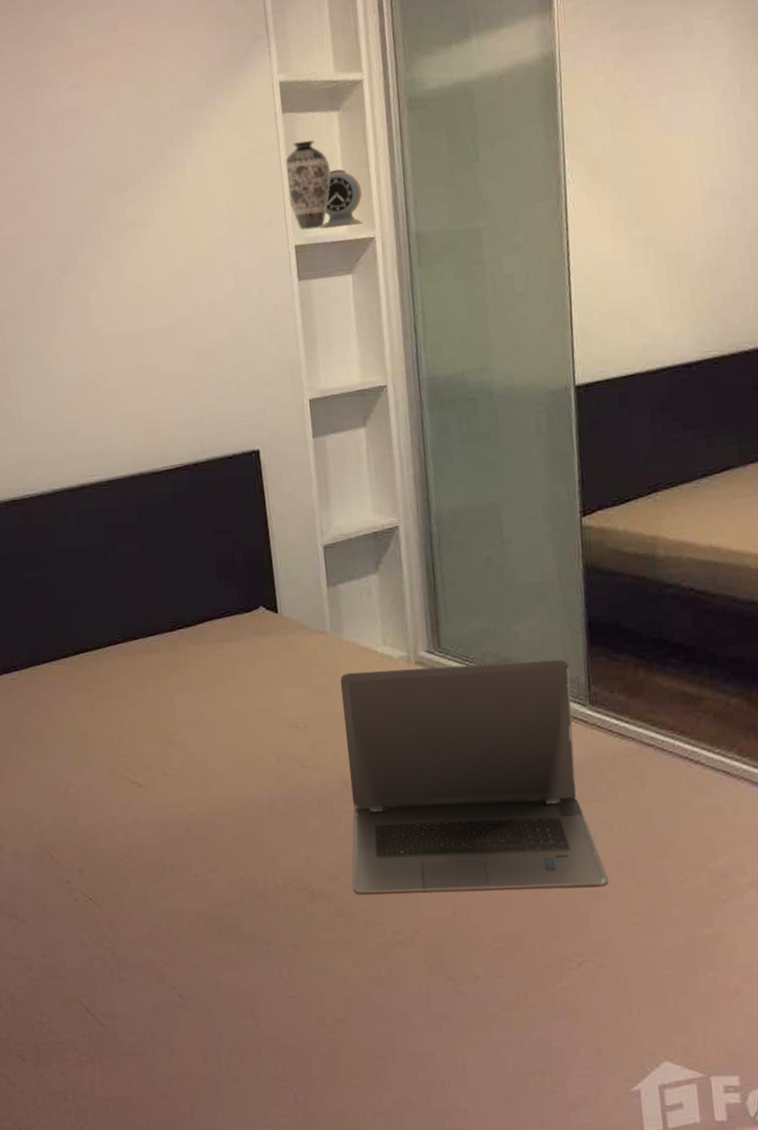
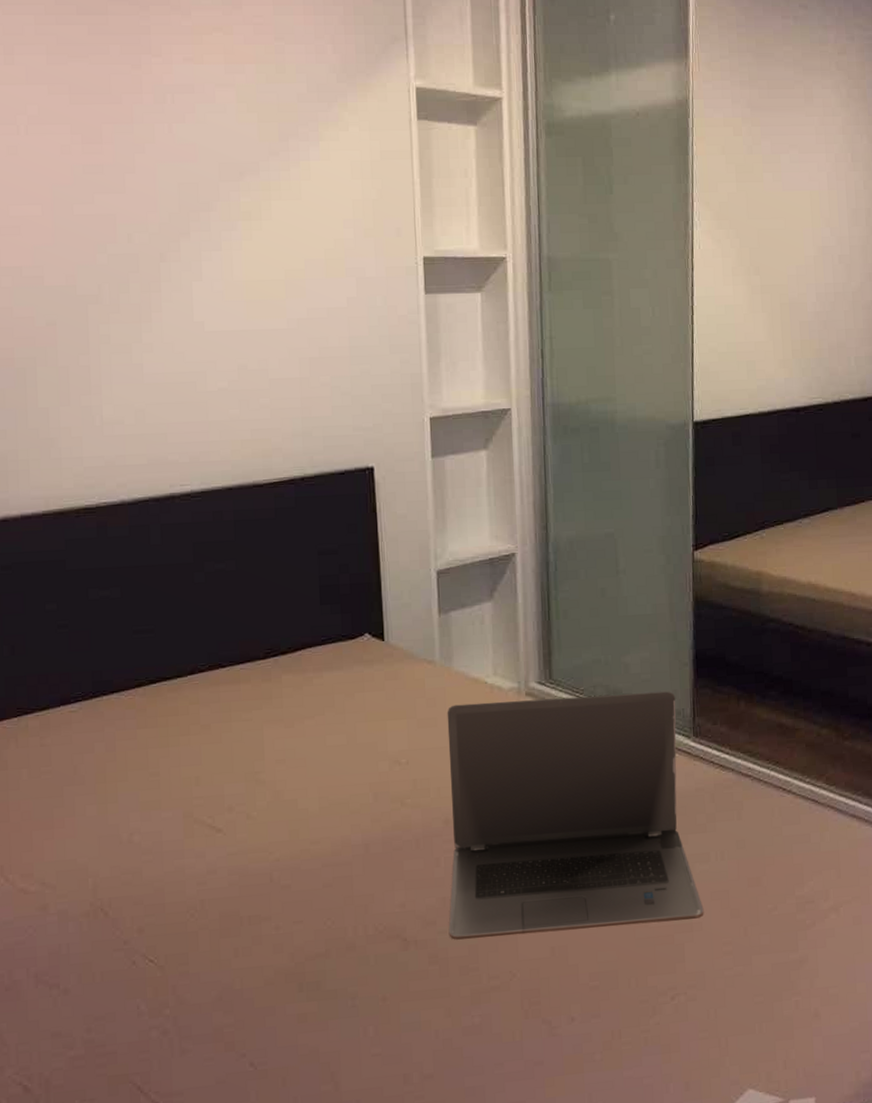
decorative vase: present [284,140,331,231] -> none [417,151,465,242]
alarm clock: present [319,169,363,229] -> none [450,184,496,243]

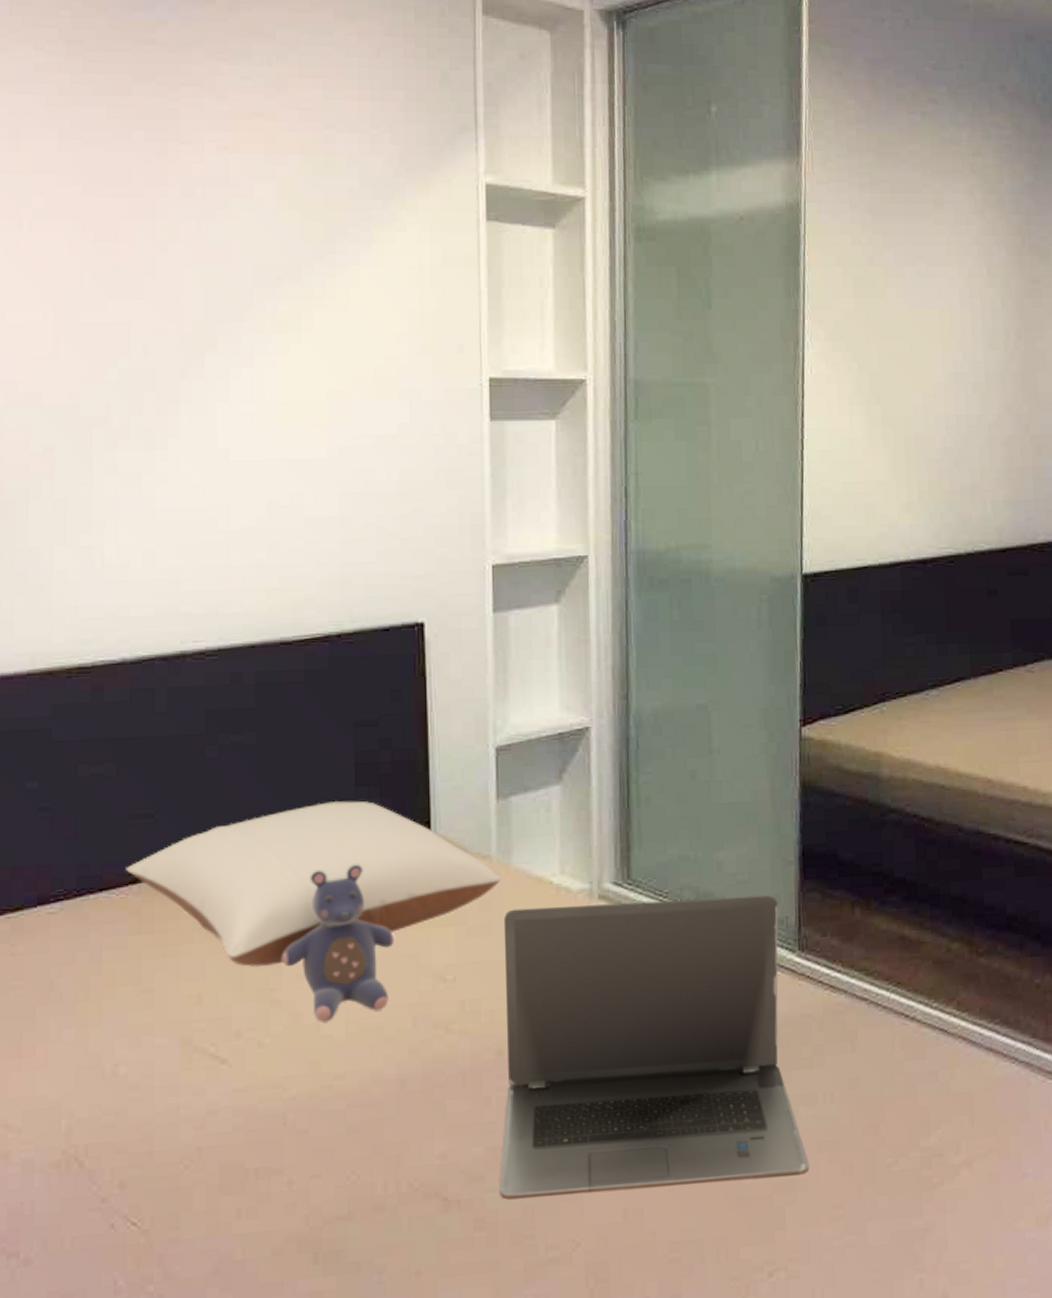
pillow: none [132,617,444,755] -> present [125,801,501,968]
teddy bear: none [264,669,358,799] -> present [282,864,396,1023]

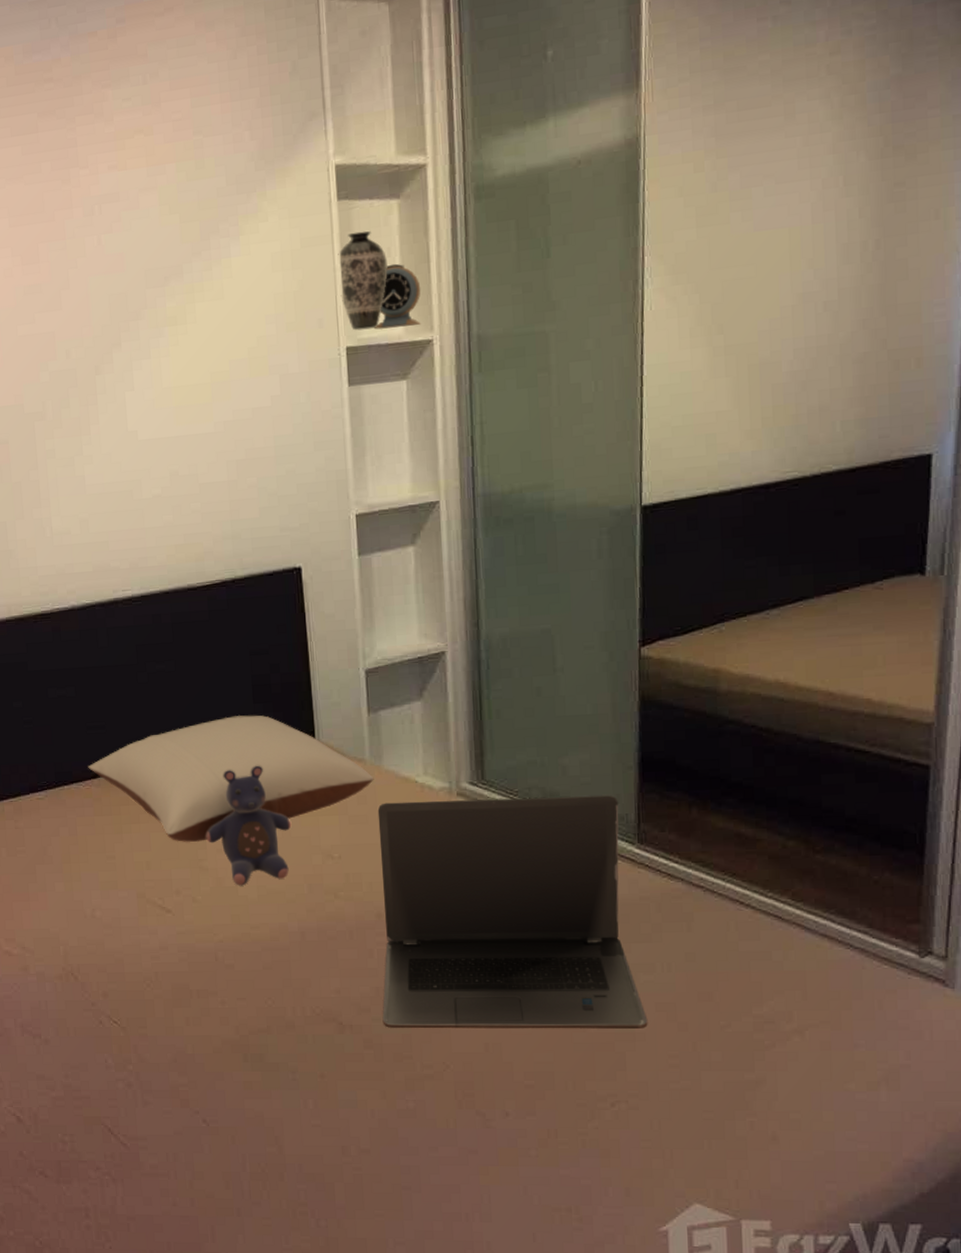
decorative vase: none [484,256,539,361] -> present [338,231,388,331]
alarm clock: none [521,295,575,362] -> present [373,263,421,330]

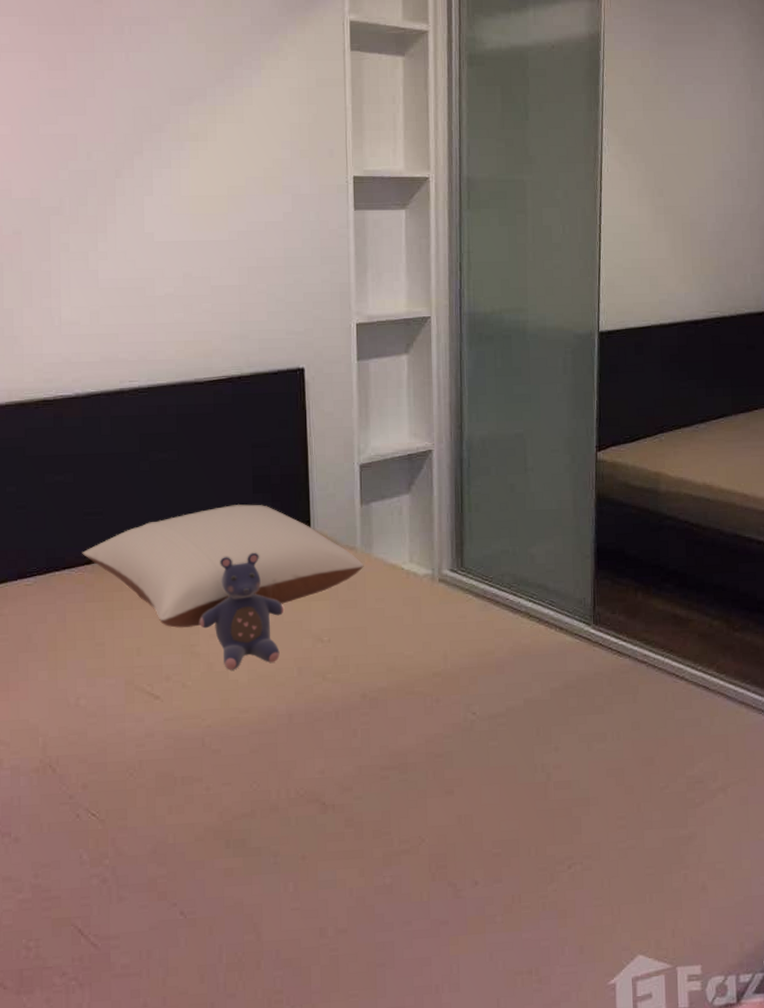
decorative vase: present [338,231,388,331] -> none [349,79,392,163]
alarm clock: present [373,263,421,330] -> none [378,110,421,164]
laptop computer: present [377,795,648,1029] -> none [363,581,600,806]

